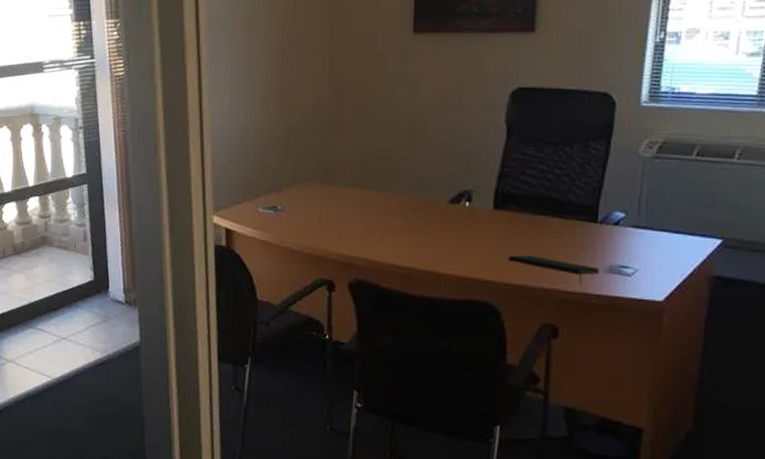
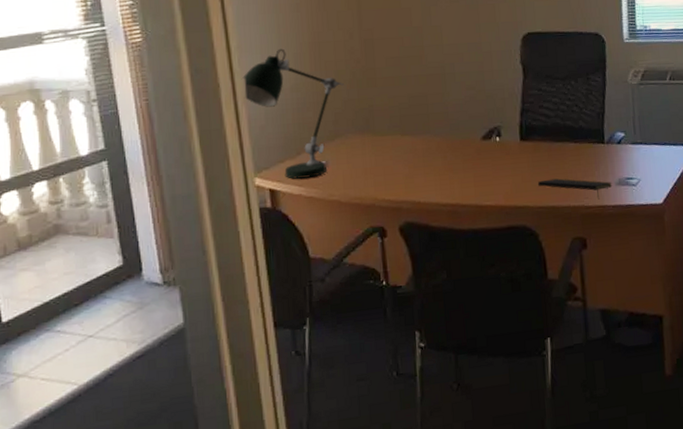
desk lamp: none [210,89,308,222] -> present [242,48,344,179]

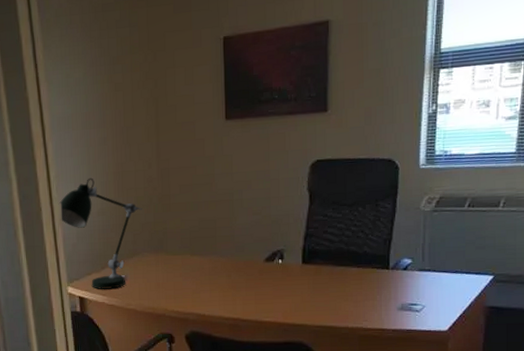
notepad: present [537,178,612,198] -> none [316,300,394,322]

